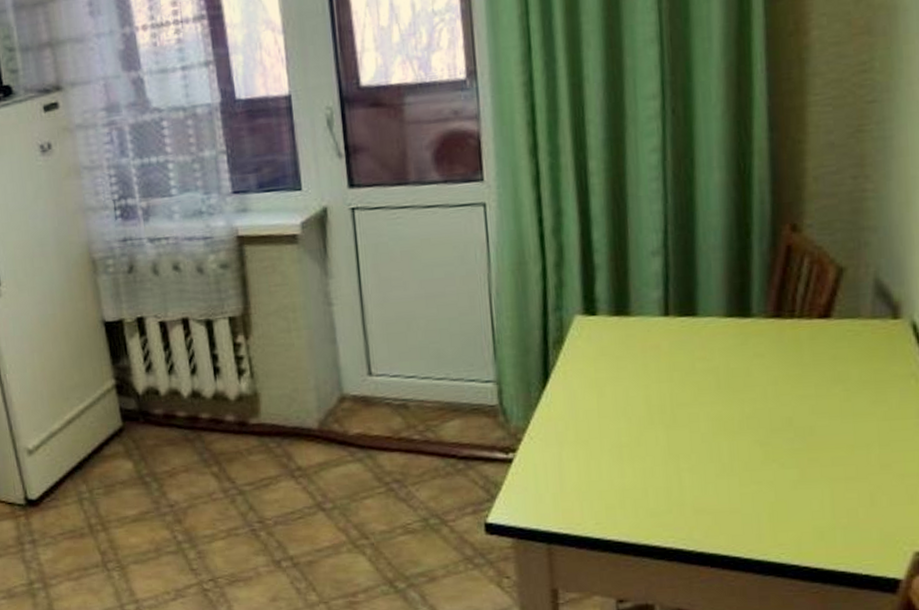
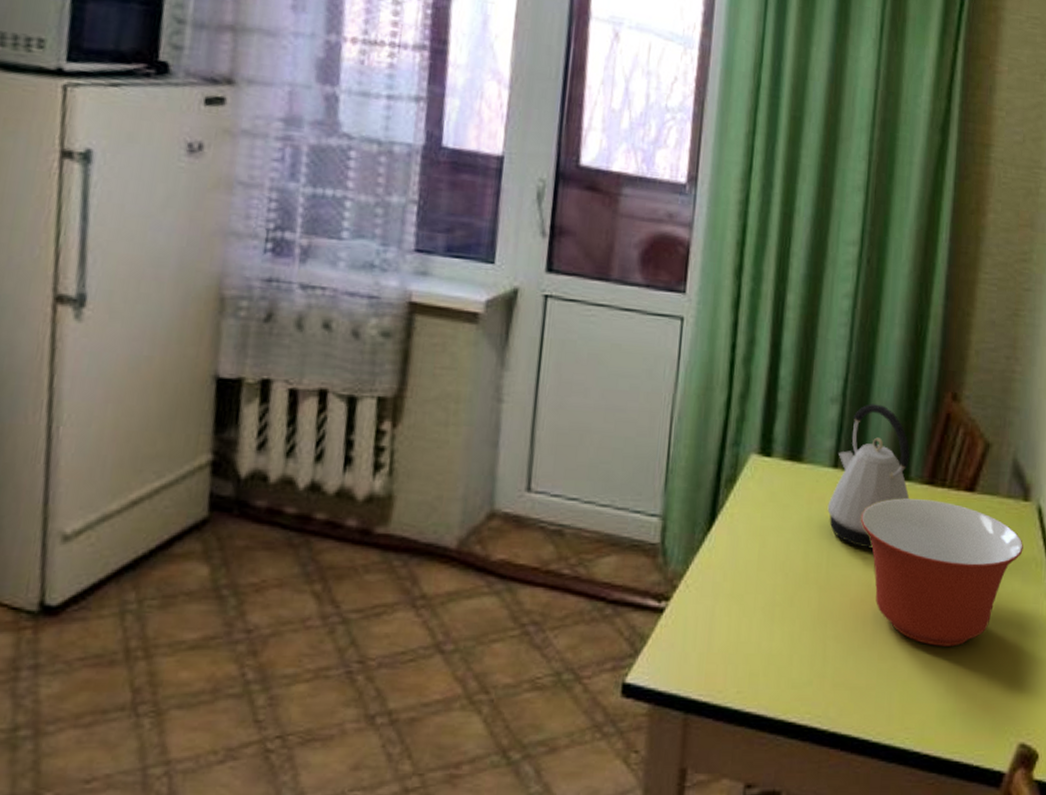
kettle: none [663,249,755,386] -> present [827,404,910,549]
mixing bowl: none [701,332,898,469] -> present [860,498,1023,647]

